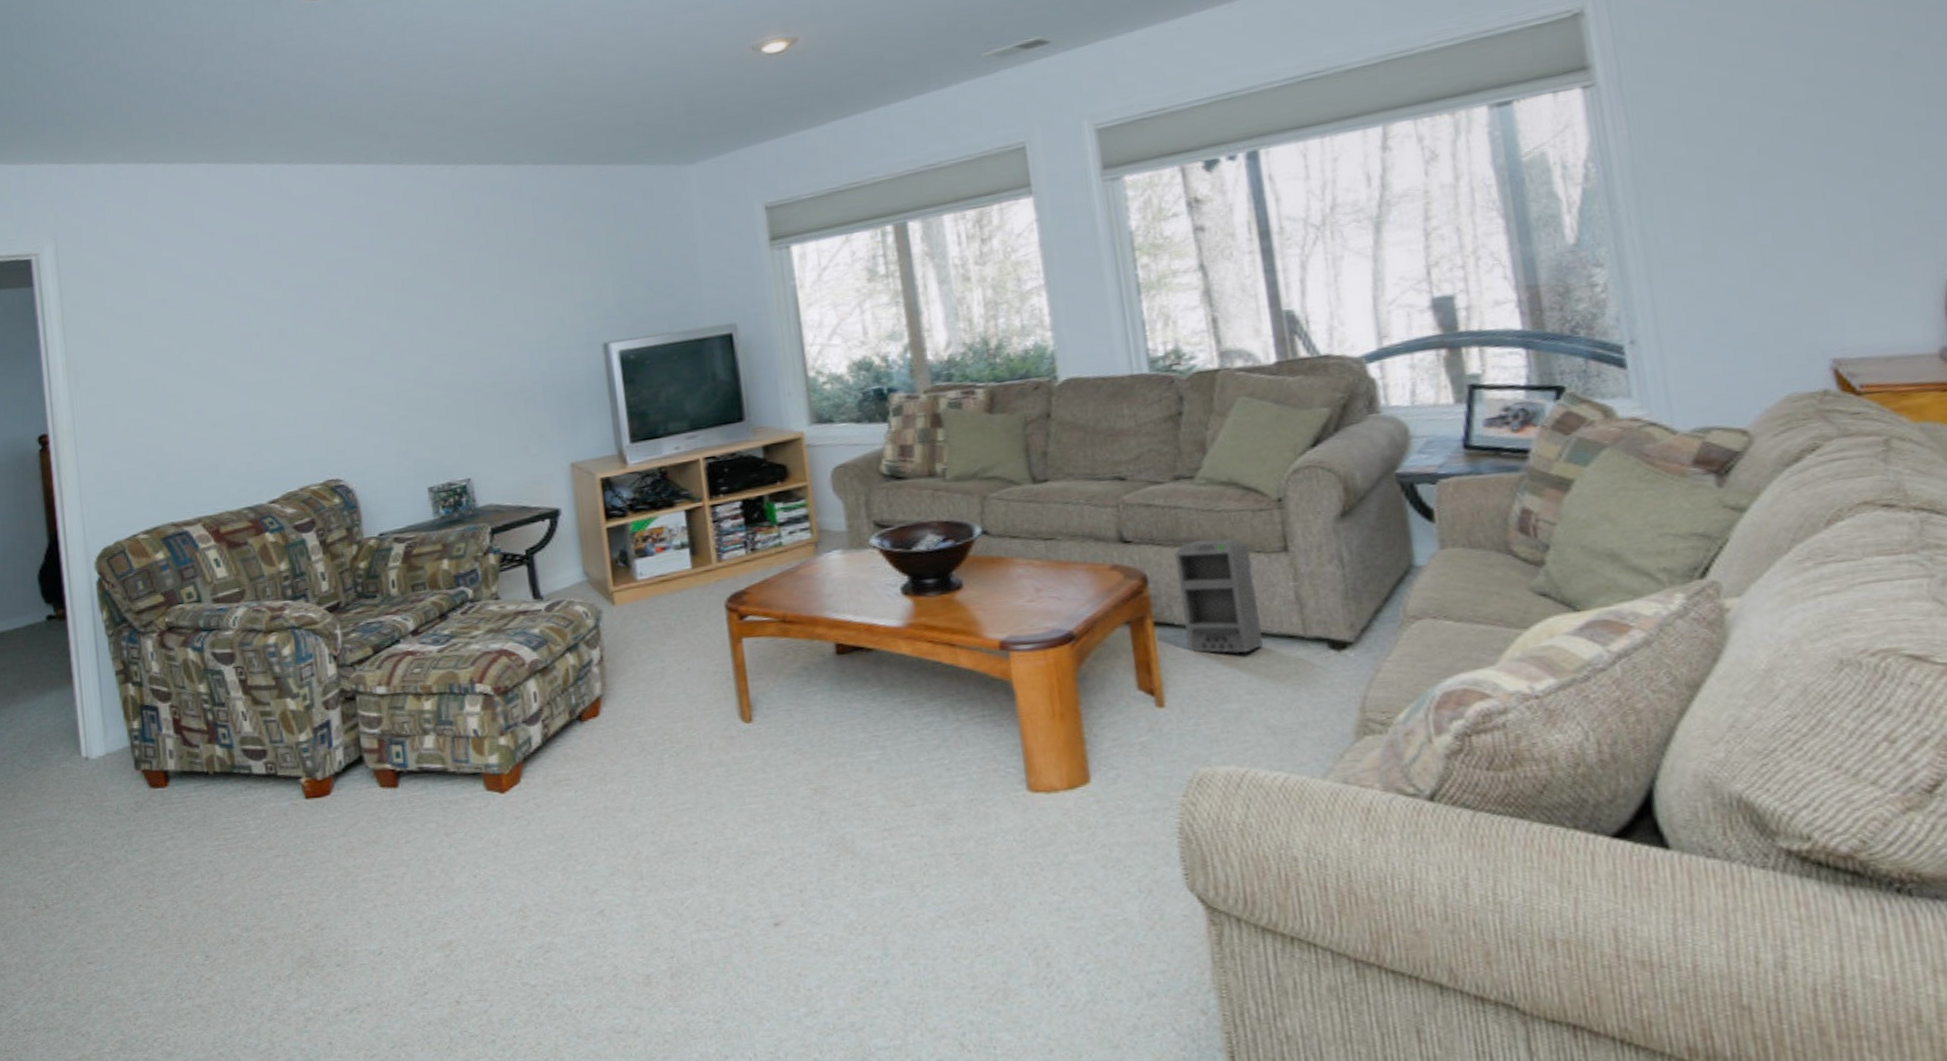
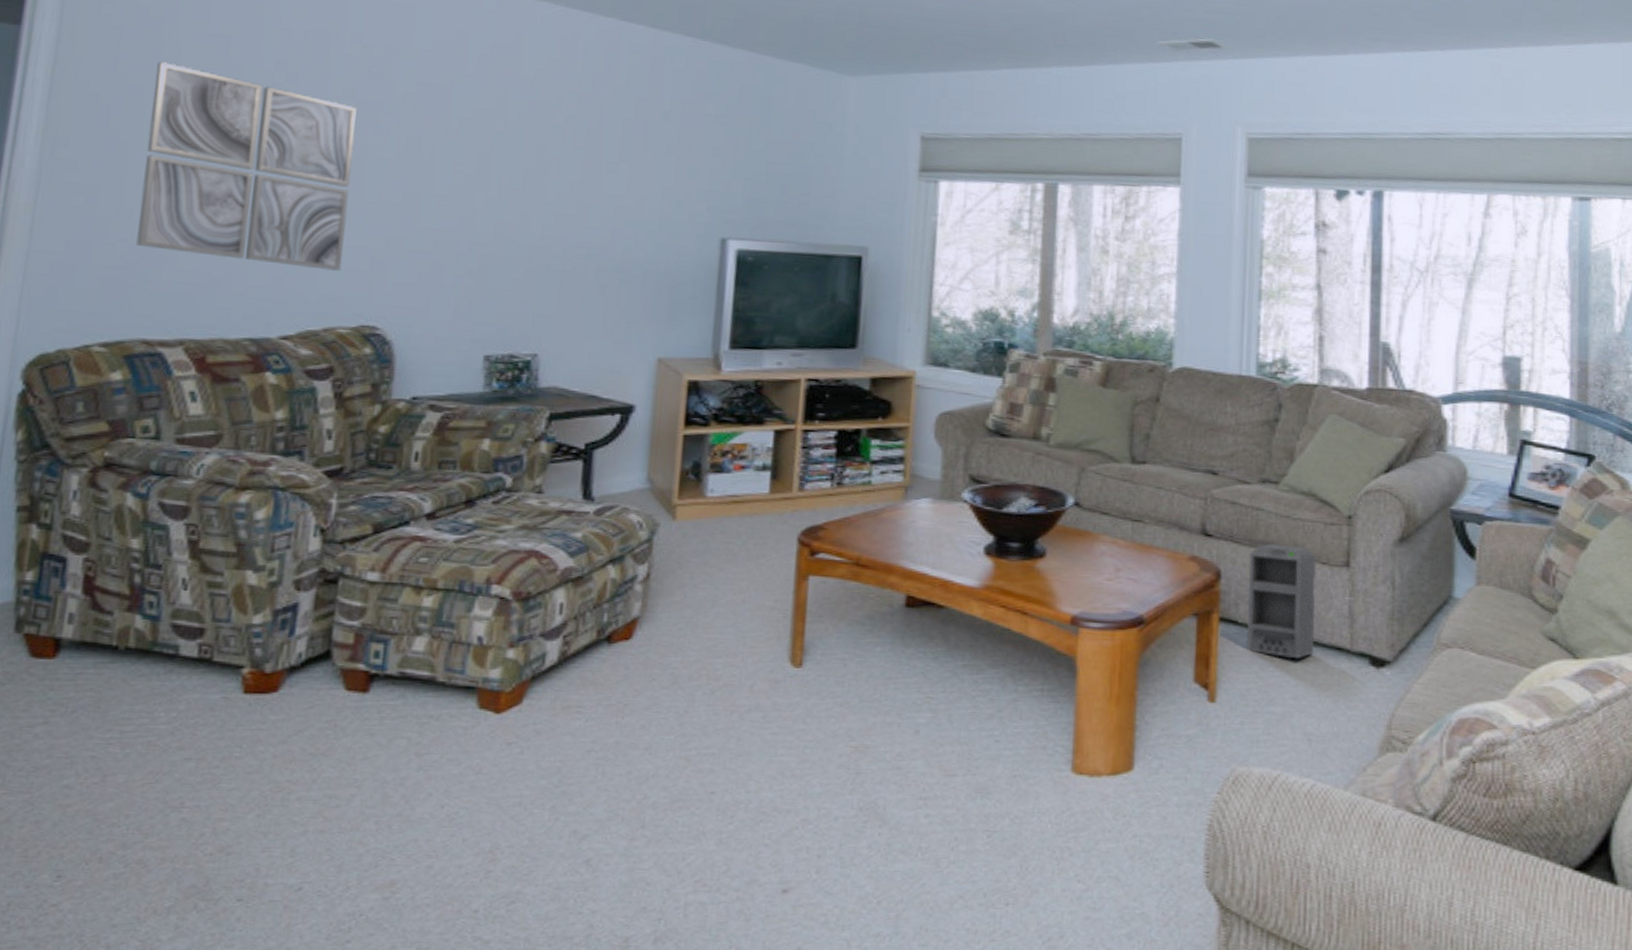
wall art: none [133,291,303,448] -> present [135,62,357,271]

